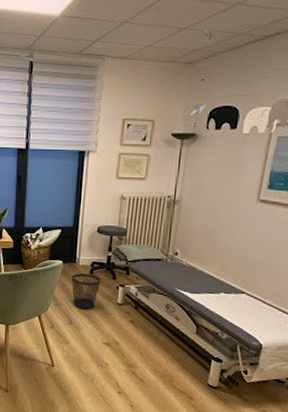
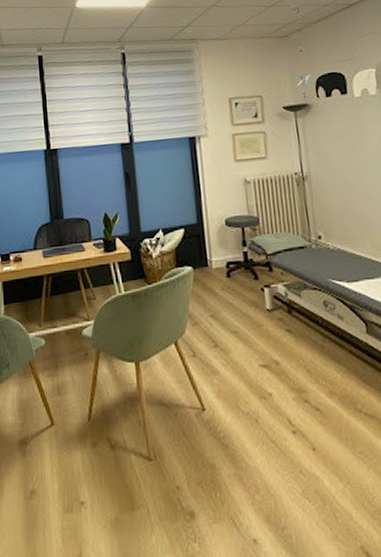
wastebasket: present [71,273,101,310] -> none [206,277,242,325]

